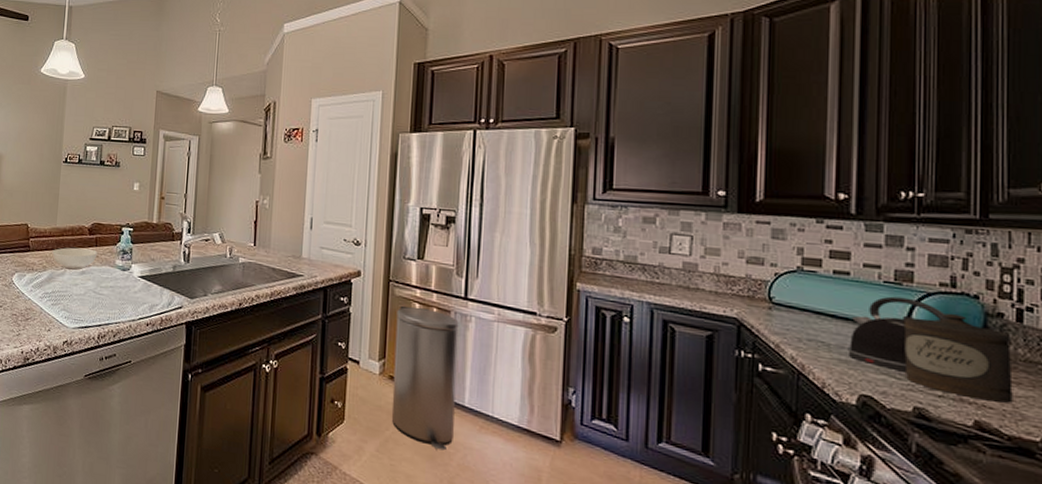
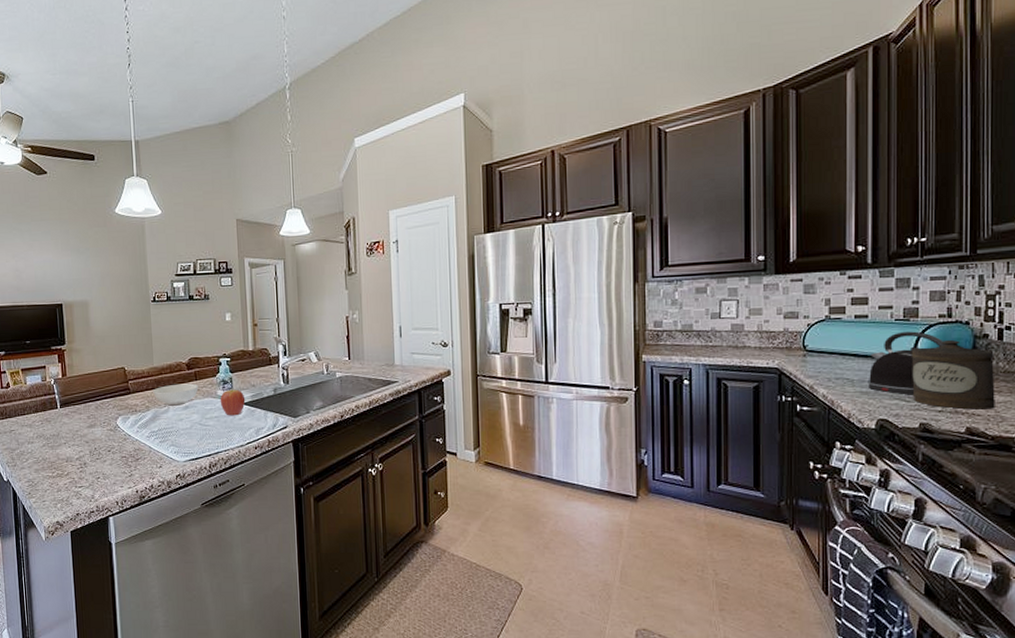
fruit: none [117,259,143,289] -> present [220,388,246,416]
pedal bin: present [391,306,459,451] -> none [486,396,545,521]

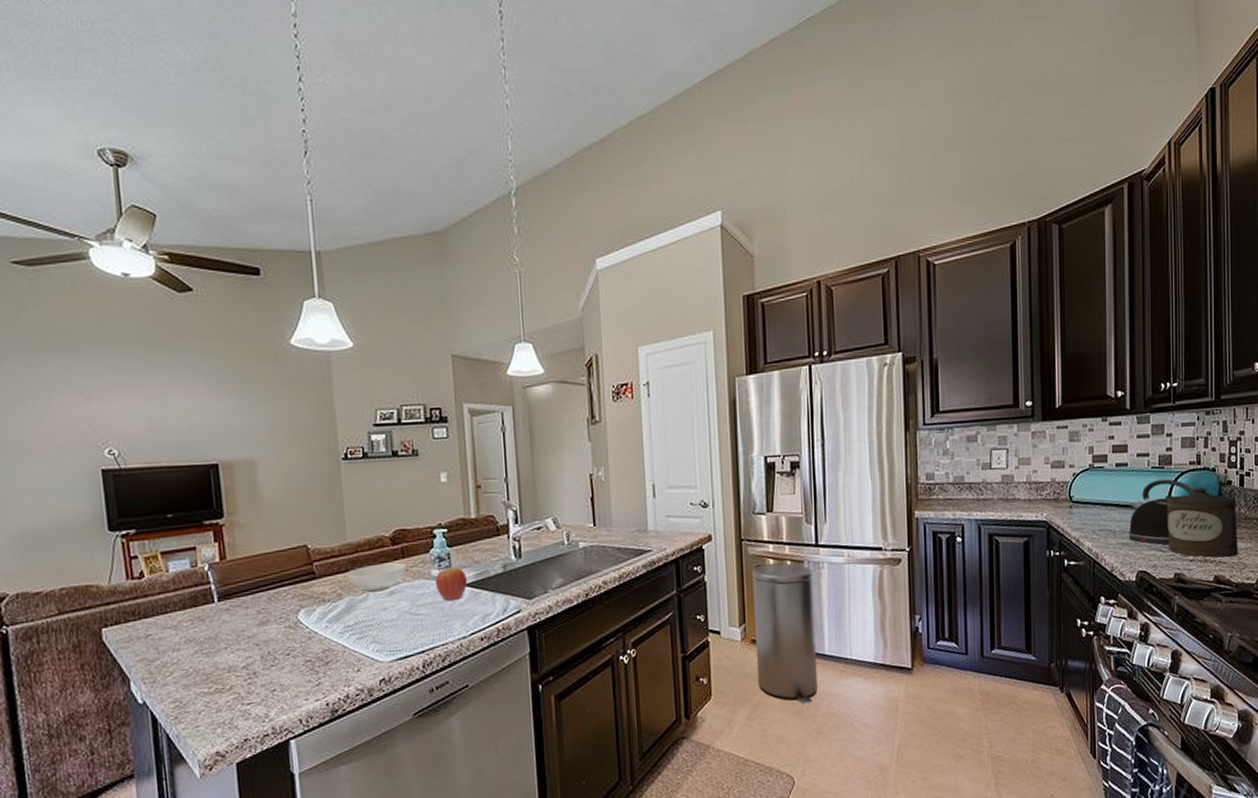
pedal bin: none [486,396,545,521] -> present [752,562,818,704]

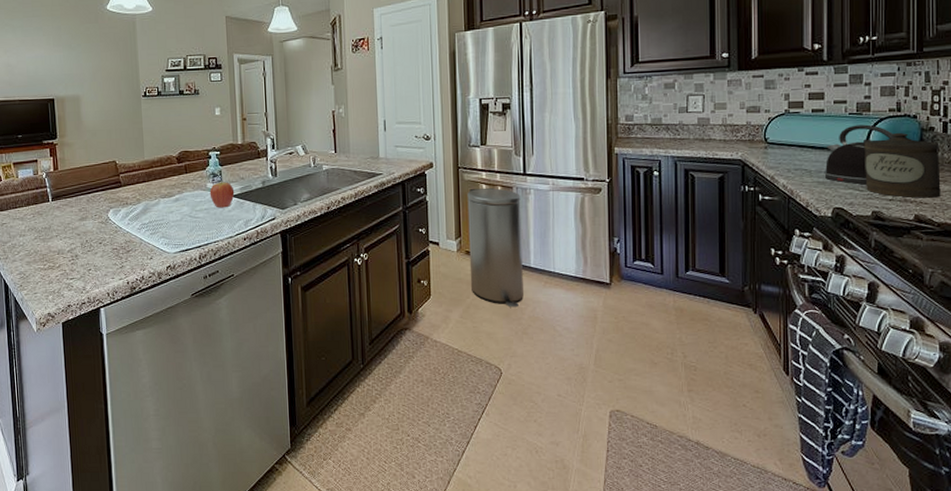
bowl: present [346,562,407,592] -> none [144,176,189,199]

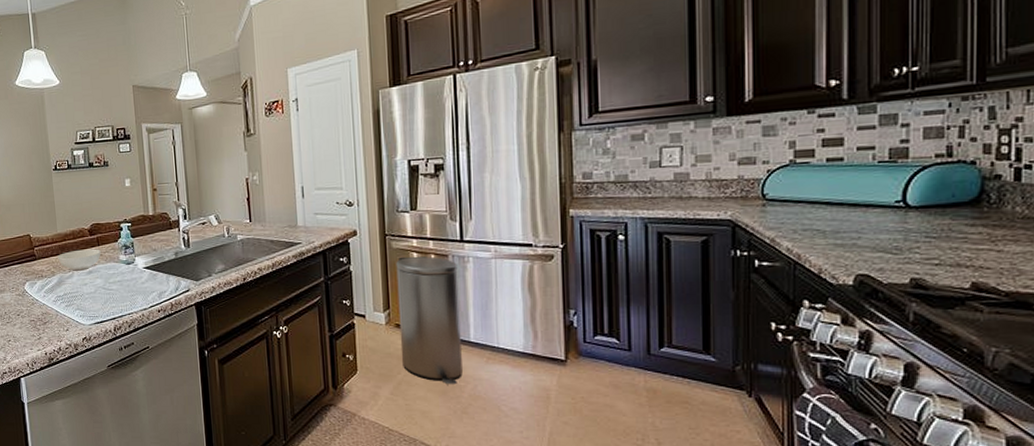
bowl: none [144,176,189,199] -> present [57,248,101,271]
fruit: present [209,181,235,208] -> none [122,252,147,280]
kettle: present [824,124,895,185] -> none [843,174,944,247]
canister: present [864,132,941,198] -> none [899,182,1011,262]

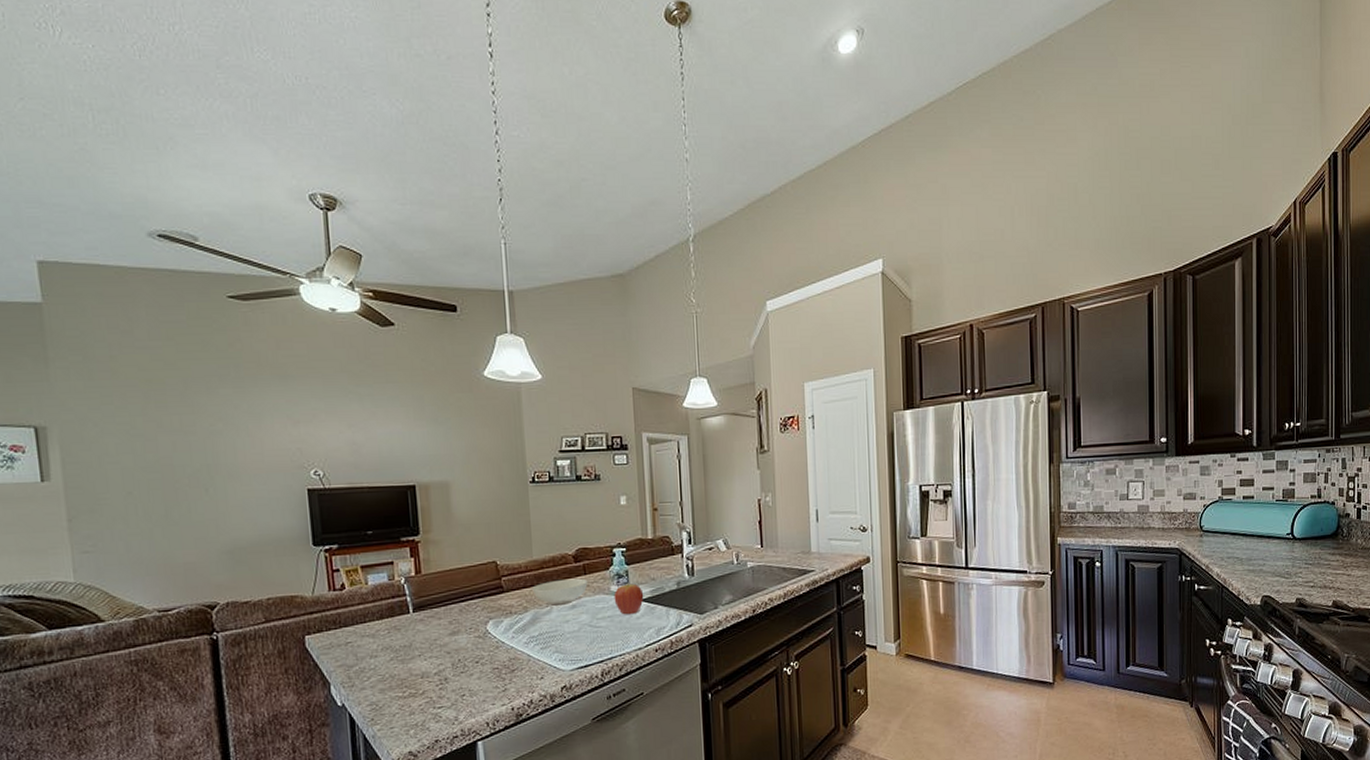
fruit: none [122,252,147,280] -> present [614,582,644,615]
pedal bin: present [396,255,463,385] -> none [907,583,966,714]

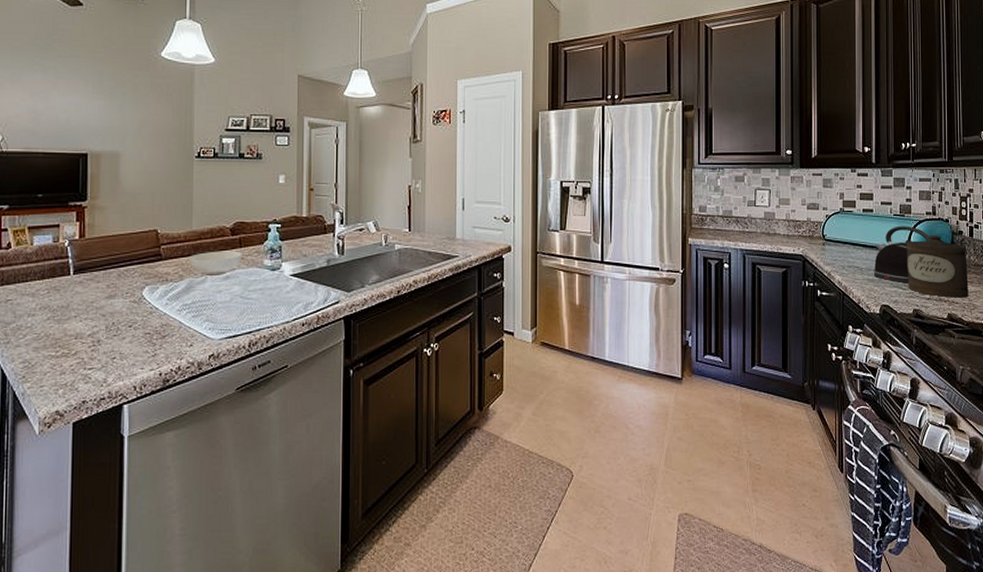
fruit: present [614,582,644,615] -> none [266,257,295,289]
kettle: none [1254,511,1316,572] -> present [873,226,931,284]
canister: none [1289,518,1355,584] -> present [906,234,969,298]

